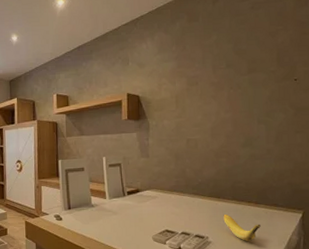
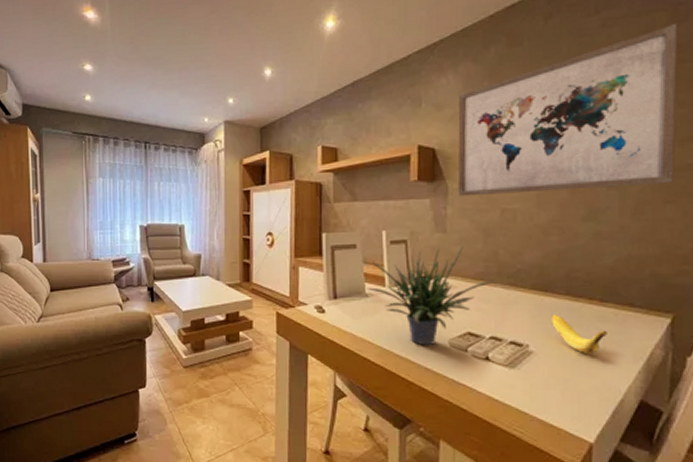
potted plant: none [93,163,185,242] -> present [367,241,497,346]
wall art: none [155,7,302,131] -> present [457,22,678,197]

